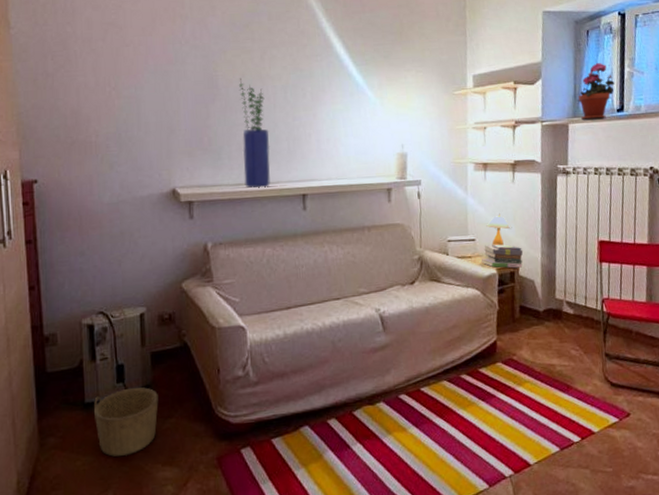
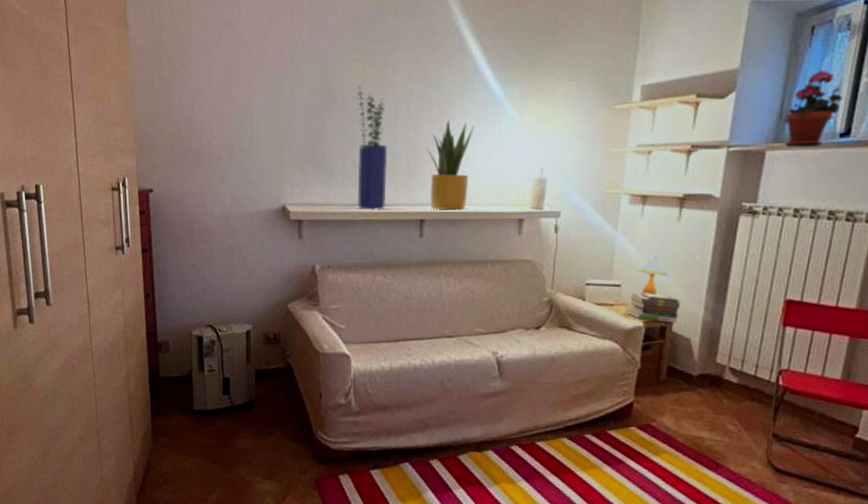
basket: present [93,387,158,457] -> none [201,402,261,465]
planter: none [303,106,344,185] -> present [426,119,475,210]

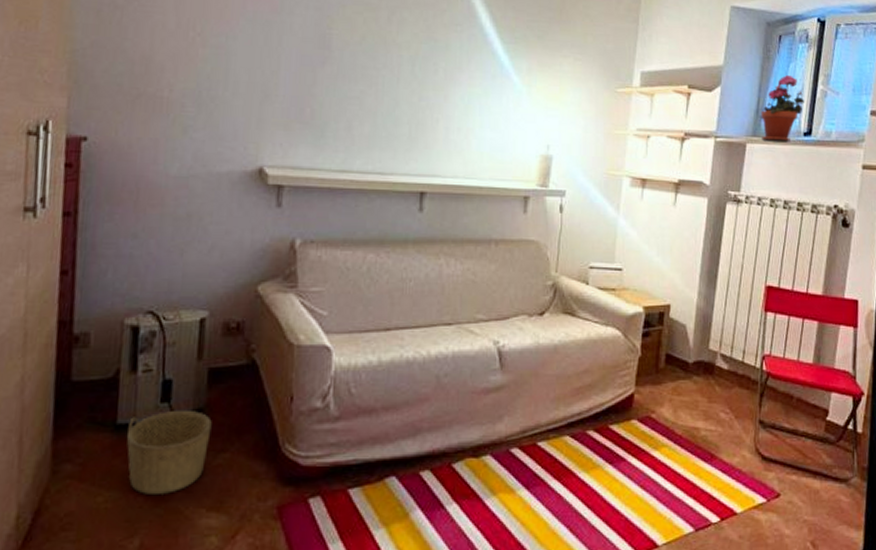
basket: none [201,402,261,465] -> present [126,411,212,496]
vase: present [357,85,388,210] -> none [350,40,388,179]
planter: present [426,119,475,210] -> none [430,86,482,184]
books: present [624,293,681,323] -> none [626,277,677,309]
table lamp: present [637,257,670,295] -> none [637,241,668,280]

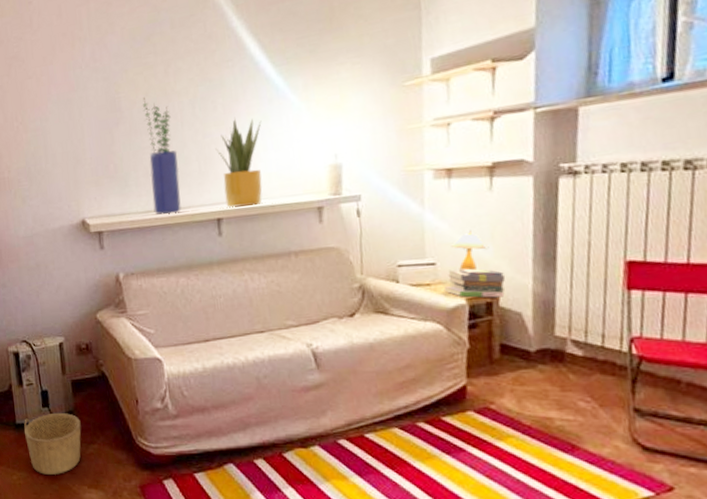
vase: none [350,40,388,179] -> present [142,97,181,215]
planter: none [430,86,482,184] -> present [215,118,263,208]
books: none [626,277,677,309] -> present [443,268,506,298]
table lamp: none [637,241,668,280] -> present [451,230,489,271]
potted plant: present [761,74,804,143] -> none [595,15,659,100]

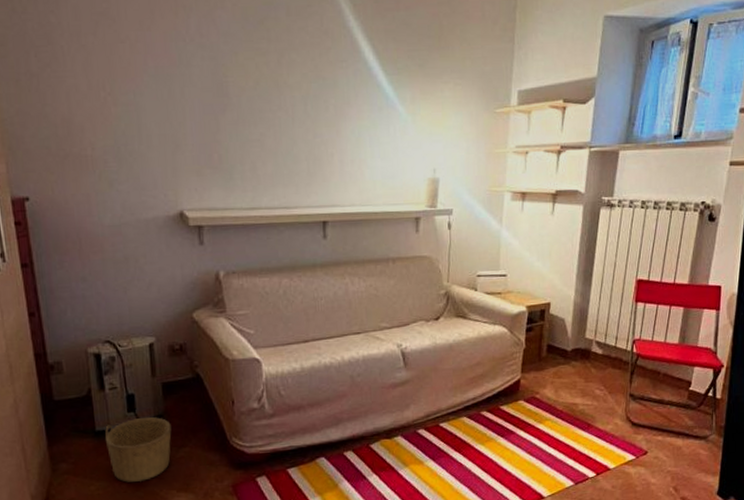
vase: present [142,97,181,215] -> none [252,85,288,213]
planter: present [215,118,263,208] -> none [325,121,371,212]
books: present [443,268,506,298] -> none [510,280,556,306]
table lamp: present [451,230,489,271] -> none [519,248,547,283]

